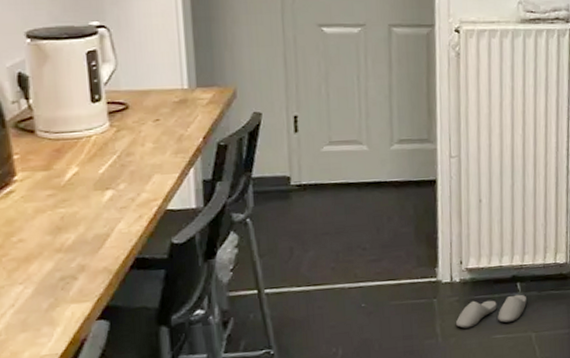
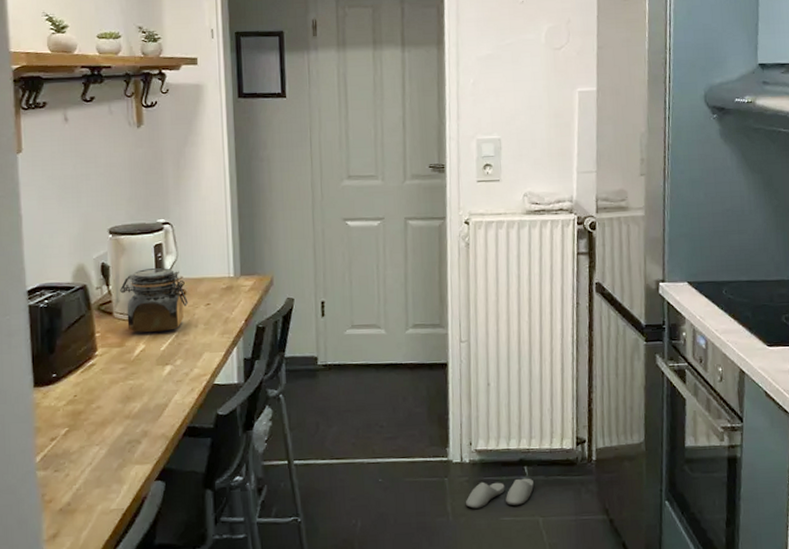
jar: none [43,78,132,154] -> present [120,268,188,333]

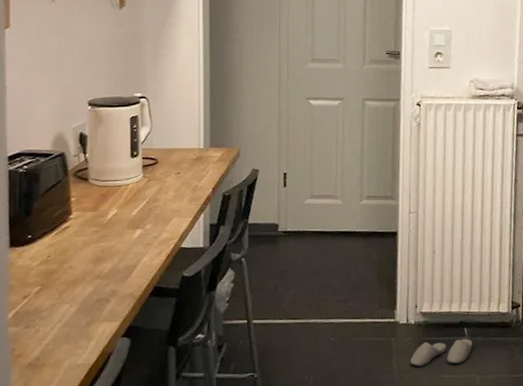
jar: present [120,268,188,333] -> none [96,138,160,198]

